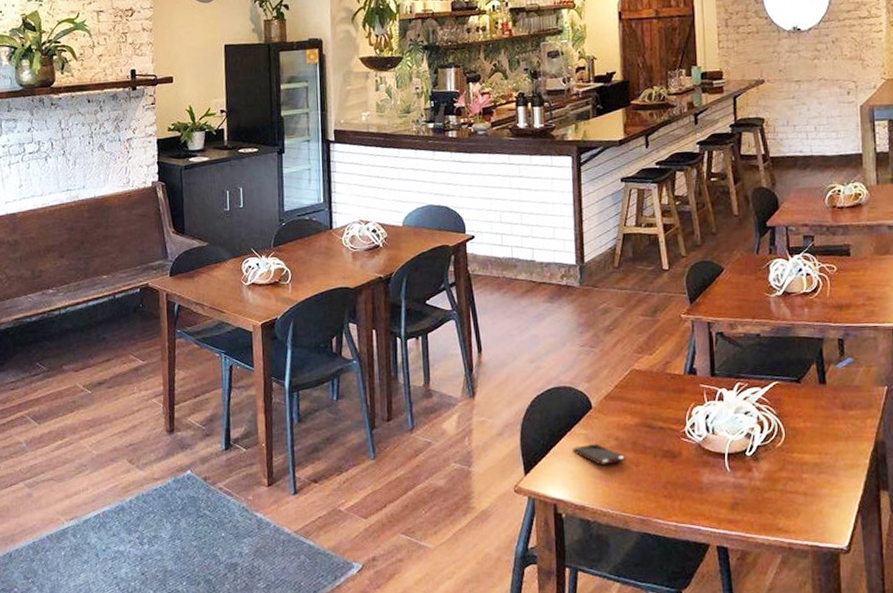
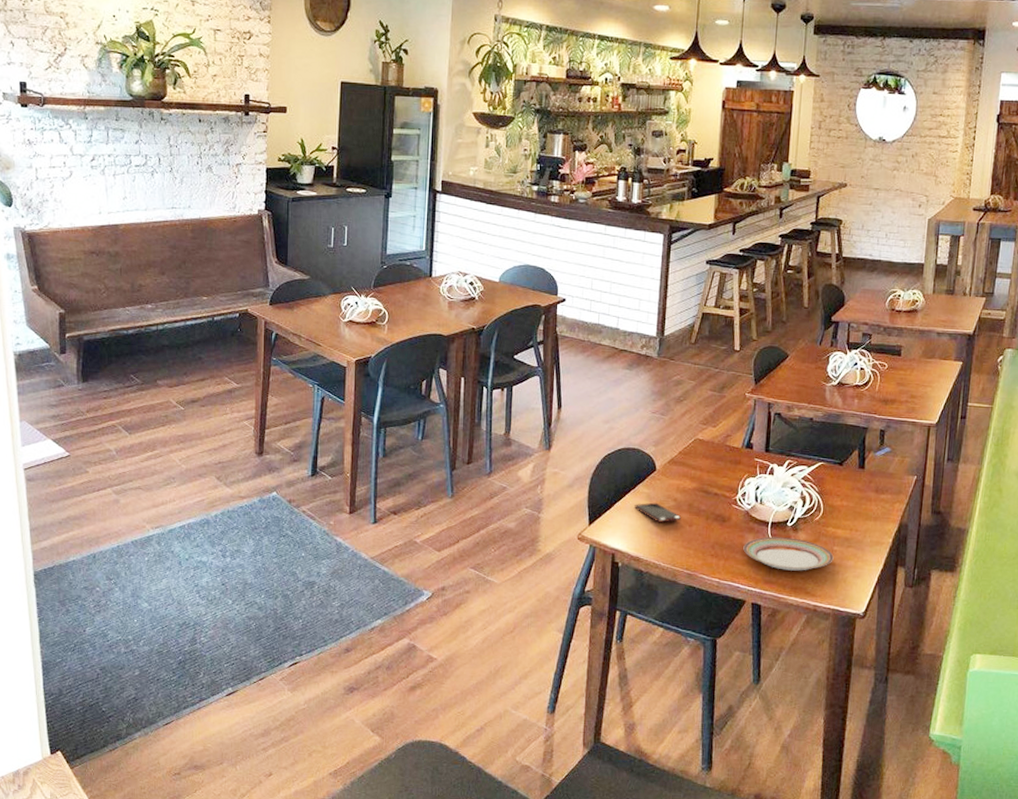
plate: none [699,468,804,506] -> present [743,536,834,571]

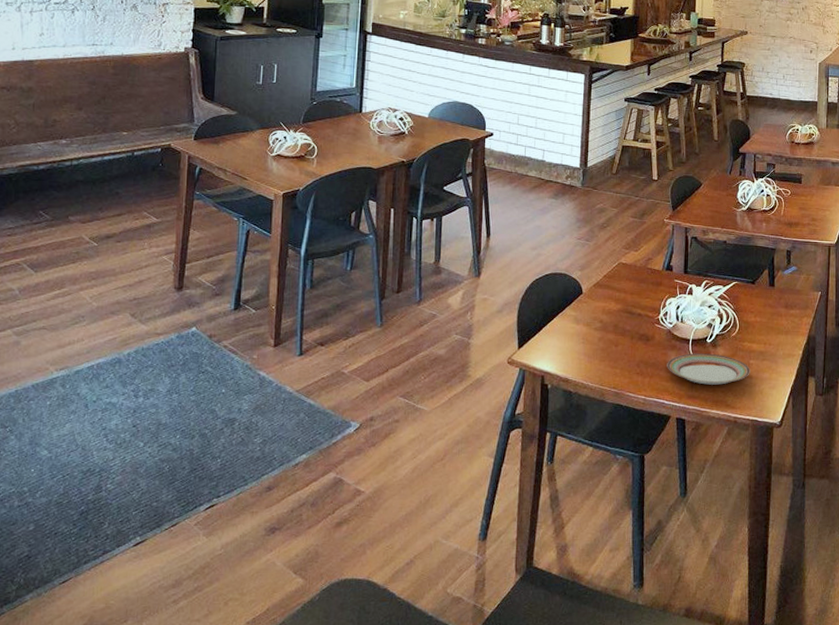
smartphone: present [634,502,682,523] -> none [562,324,608,344]

